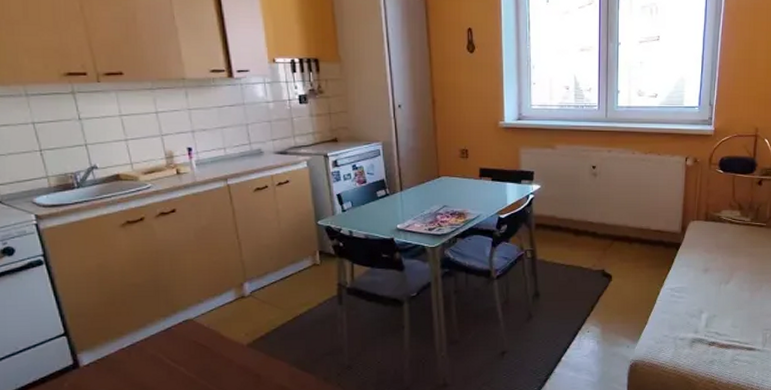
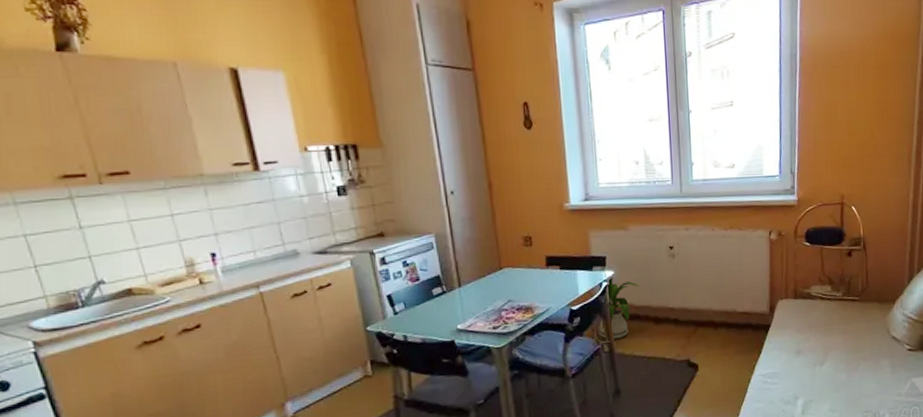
house plant: none [524,191,562,247] -> present [599,278,639,340]

